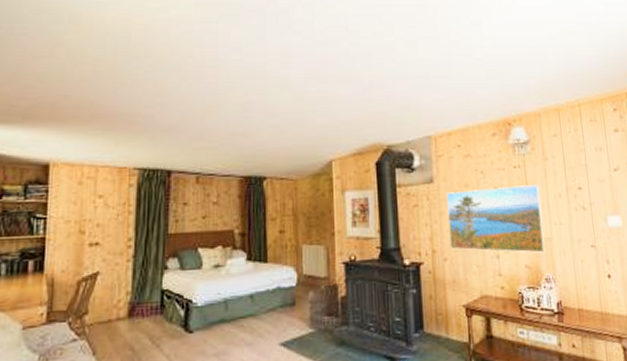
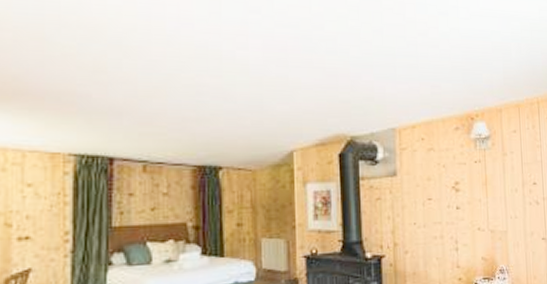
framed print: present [447,185,546,253] -> none [409,180,502,246]

